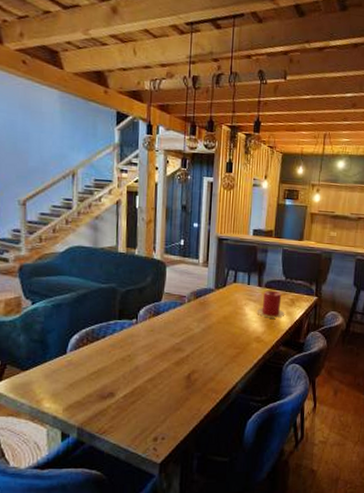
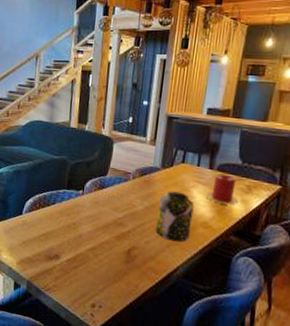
jar: none [213,310,248,359] -> present [155,191,195,242]

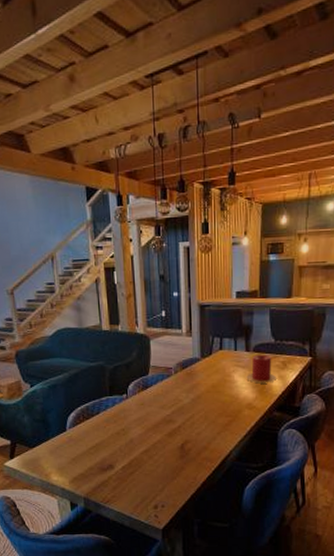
jar: present [155,191,195,242] -> none [204,379,238,428]

